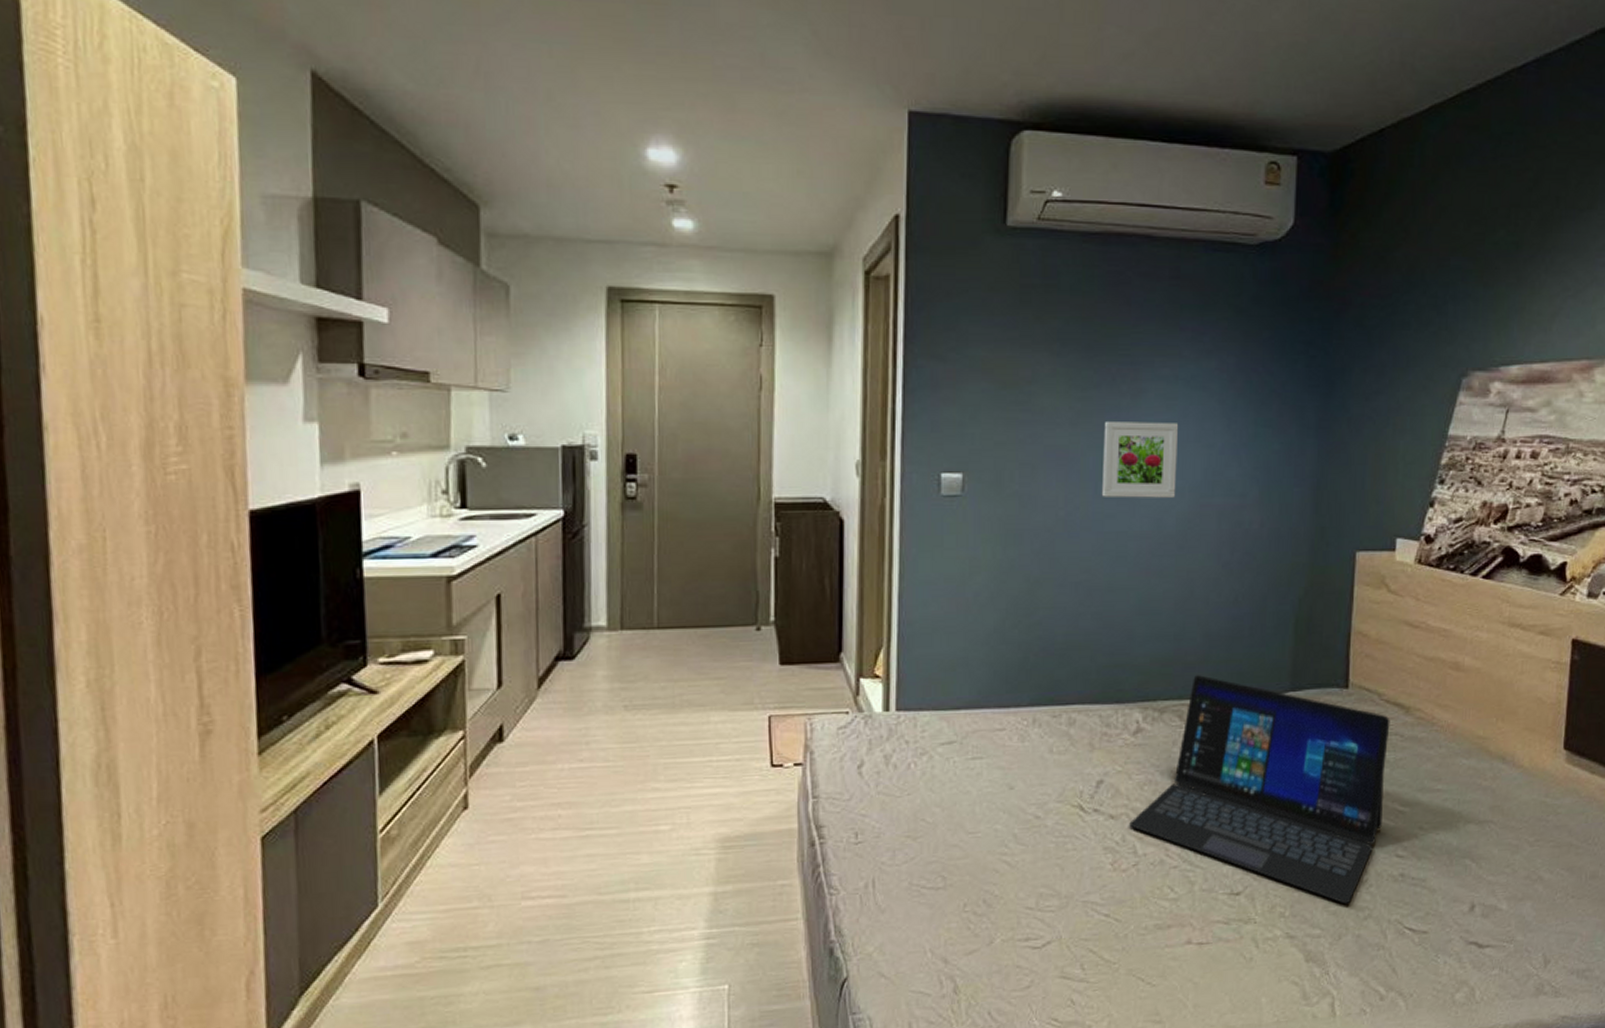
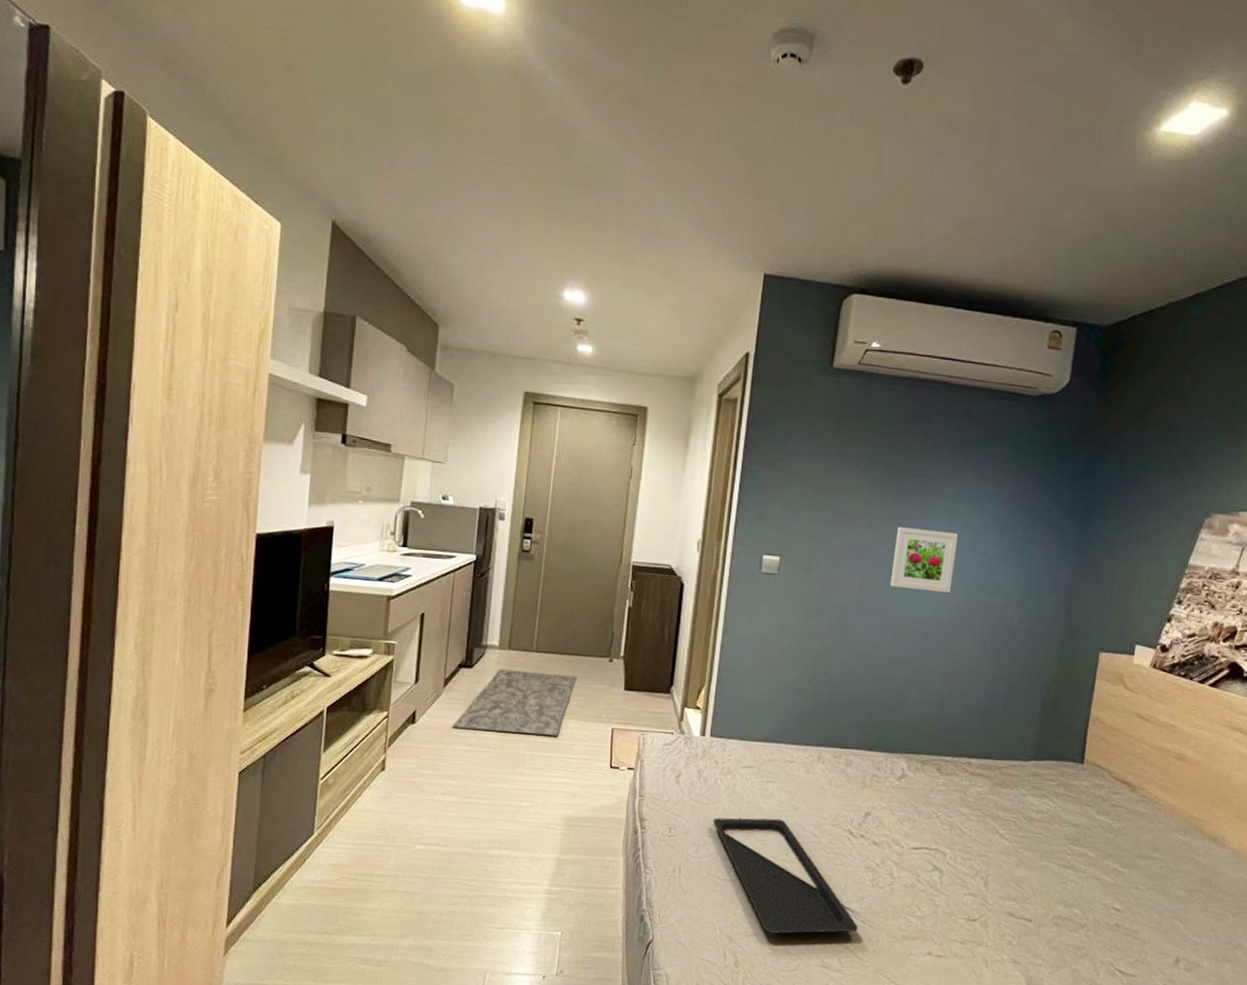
rug: none [555,654,717,741] -> present [452,669,577,737]
serving tray: none [909,803,1100,947] -> present [712,817,858,934]
laptop: present [1129,675,1390,905] -> none [888,738,1118,943]

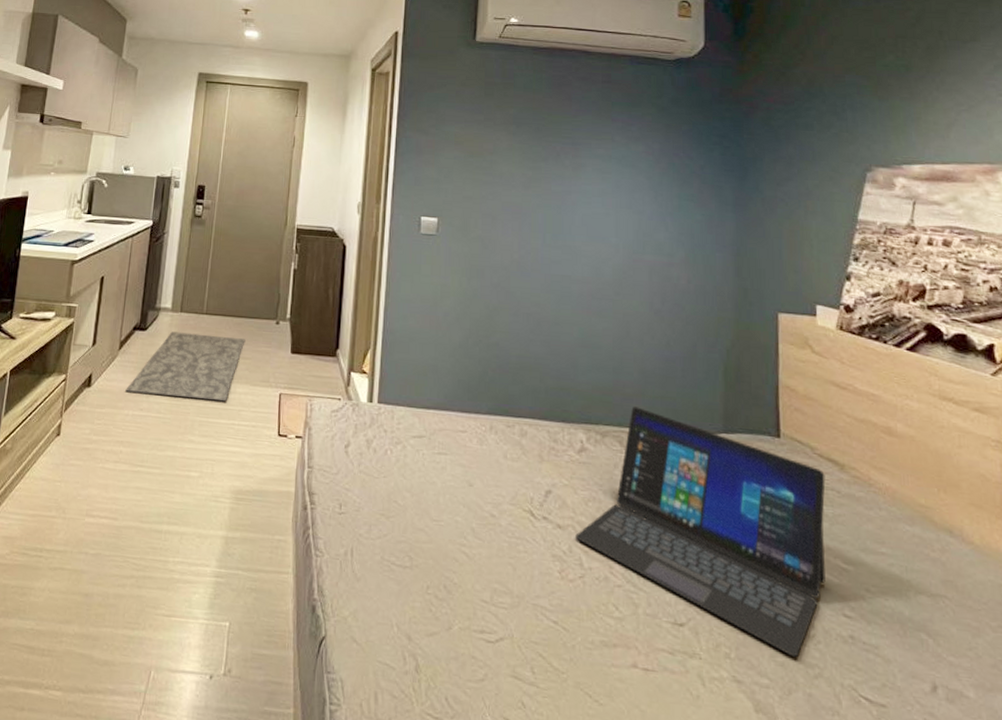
serving tray: present [712,817,858,934] -> none [384,493,549,635]
laptop: none [888,738,1118,943] -> present [575,406,826,658]
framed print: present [890,526,959,593] -> none [549,186,613,252]

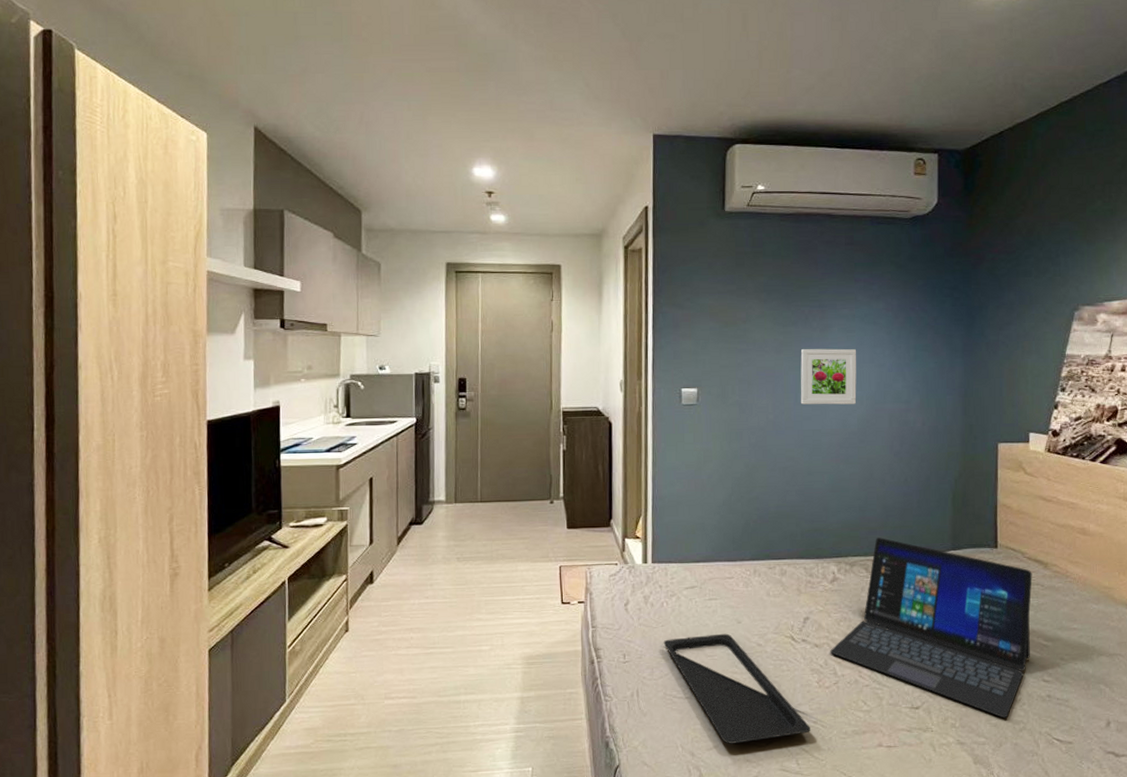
rug: present [125,332,246,402] -> none [409,521,522,583]
serving tray: none [384,493,549,635] -> present [663,633,810,744]
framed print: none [549,186,613,252] -> present [800,348,857,405]

